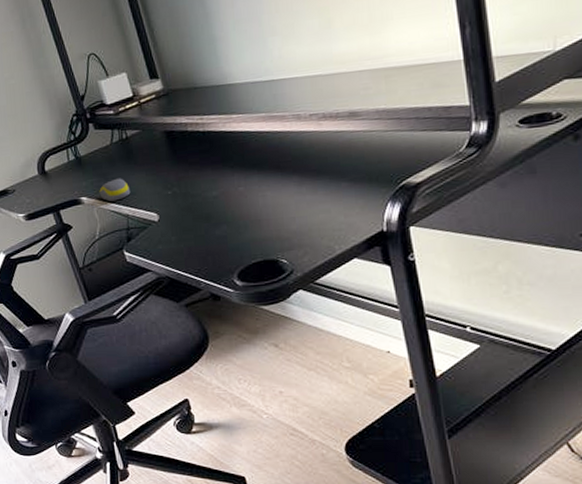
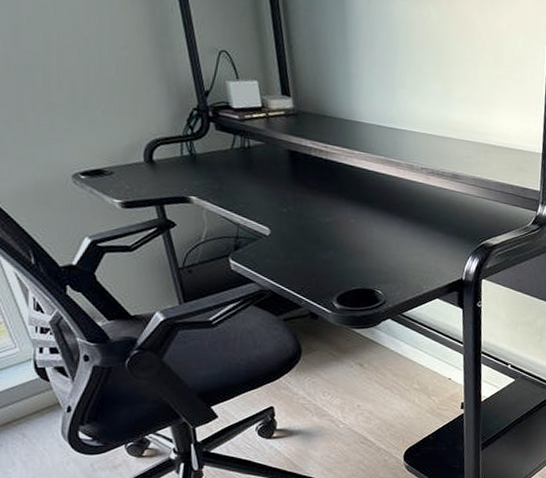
computer mouse: present [99,178,131,202] -> none [211,185,245,208]

